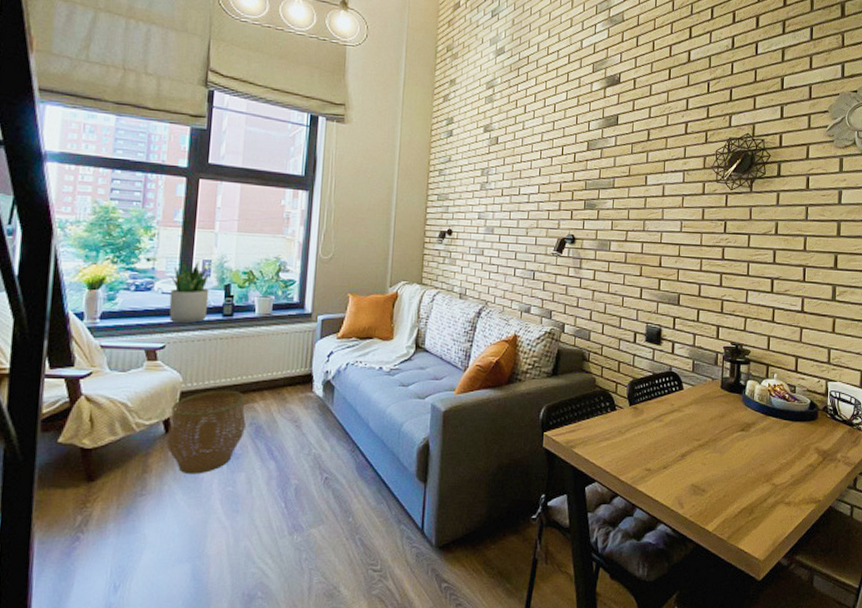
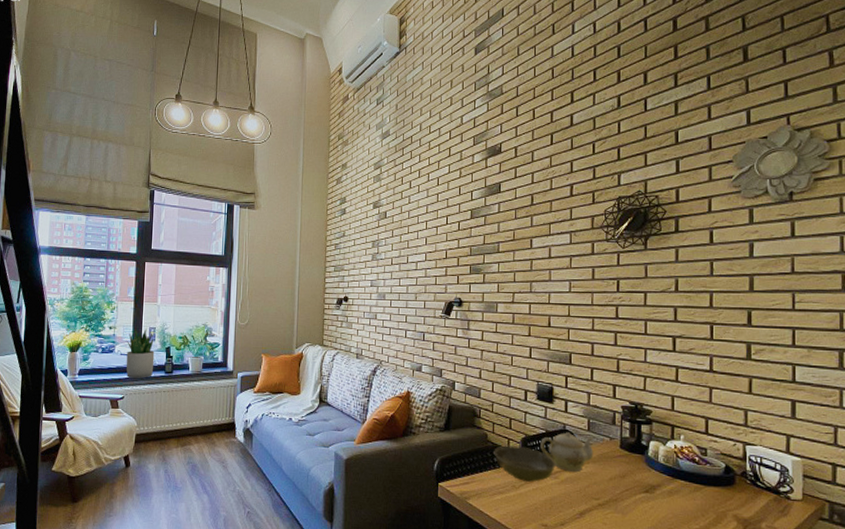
basket: present [166,390,247,475] -> none [126,434,185,502]
bowl: none [601,390,662,427] -> present [494,445,557,483]
teapot: none [647,374,697,415] -> present [540,432,594,473]

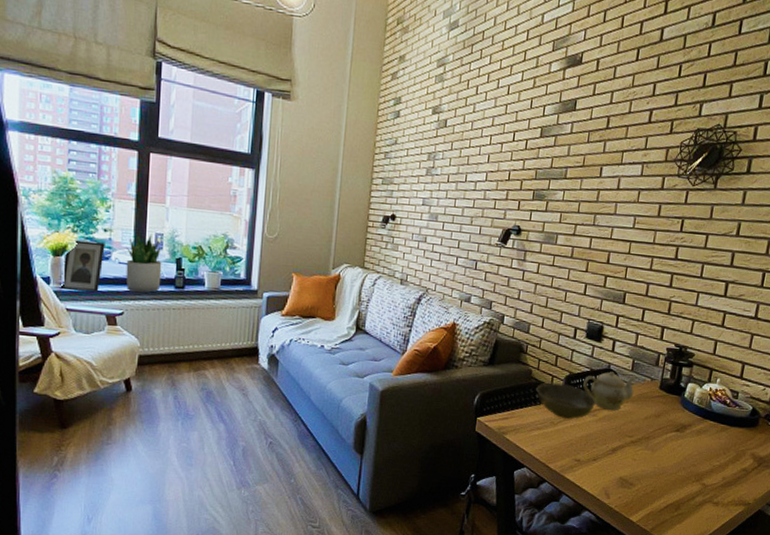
picture frame: none [75,338,110,381] -> present [60,240,105,293]

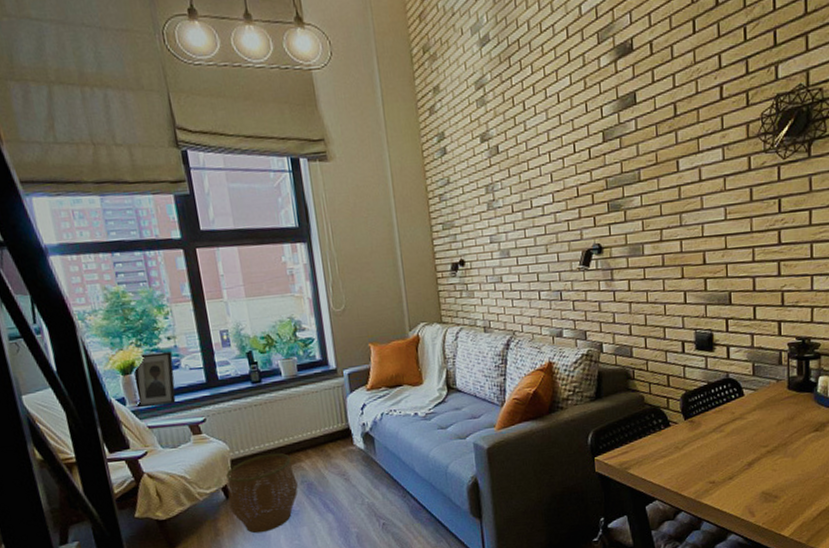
planter: present [125,234,162,293] -> none [193,331,237,397]
basket: none [127,356,199,430] -> present [226,453,299,533]
bowl: present [536,382,597,420] -> none [652,403,721,442]
teapot: present [583,371,636,411] -> none [702,380,760,423]

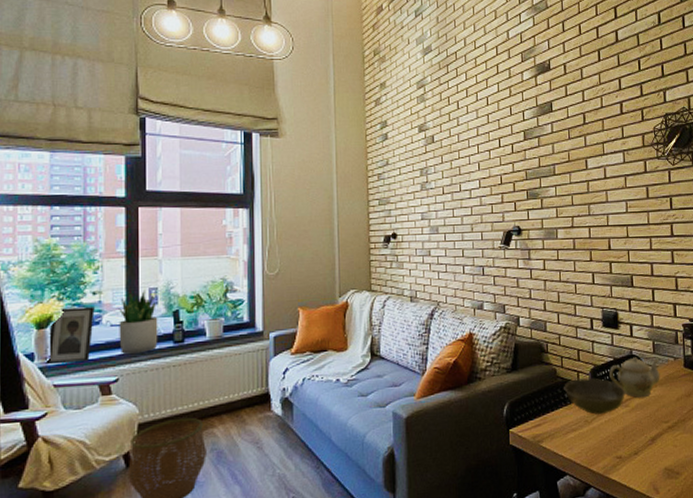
planter: none [193,331,237,397] -> present [117,289,158,355]
bowl: none [652,403,721,442] -> present [564,378,626,416]
teapot: none [702,380,760,423] -> present [609,357,661,398]

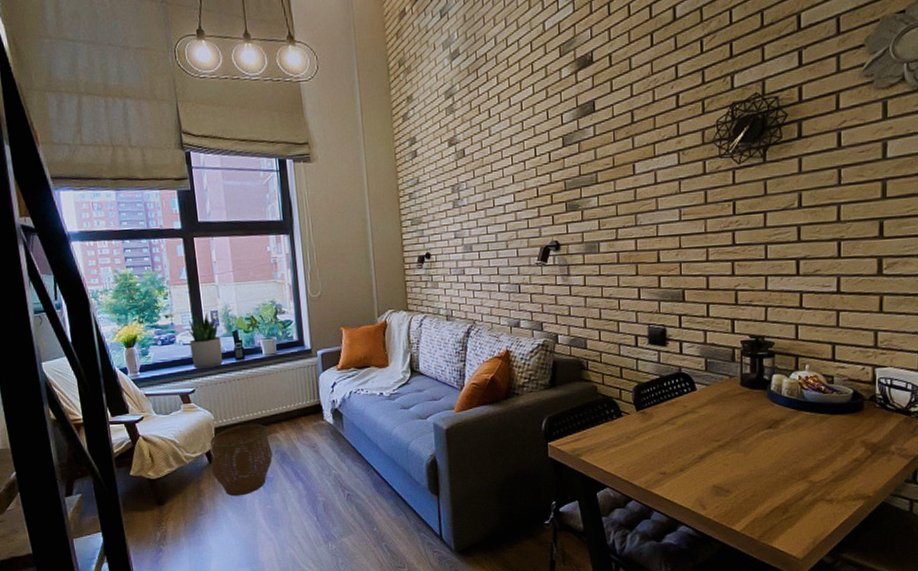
picture frame: present [45,307,95,365] -> none [135,328,170,378]
bowl: present [564,378,626,416] -> none [605,395,673,432]
teapot: present [609,357,661,398] -> none [655,375,713,417]

